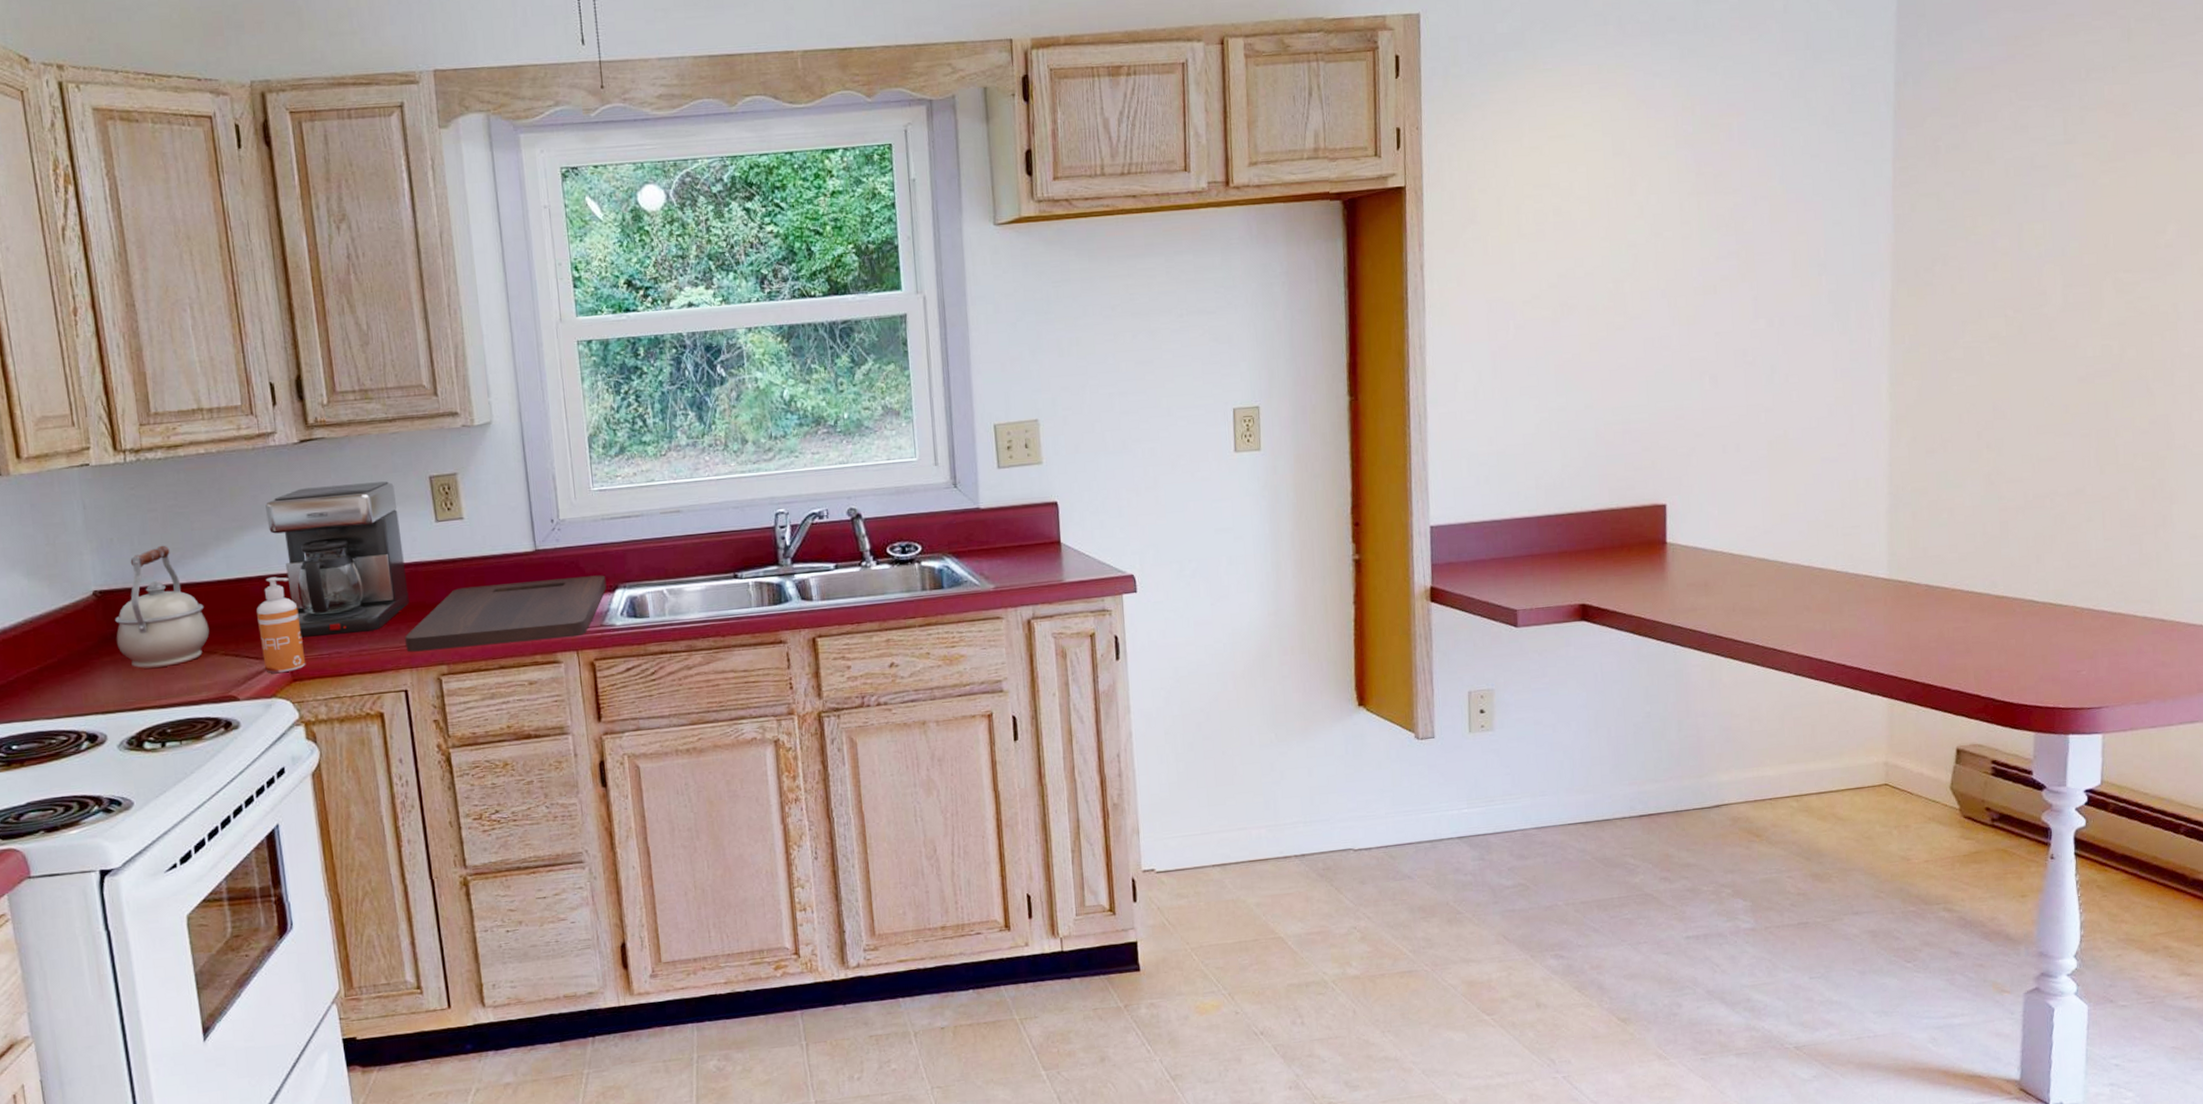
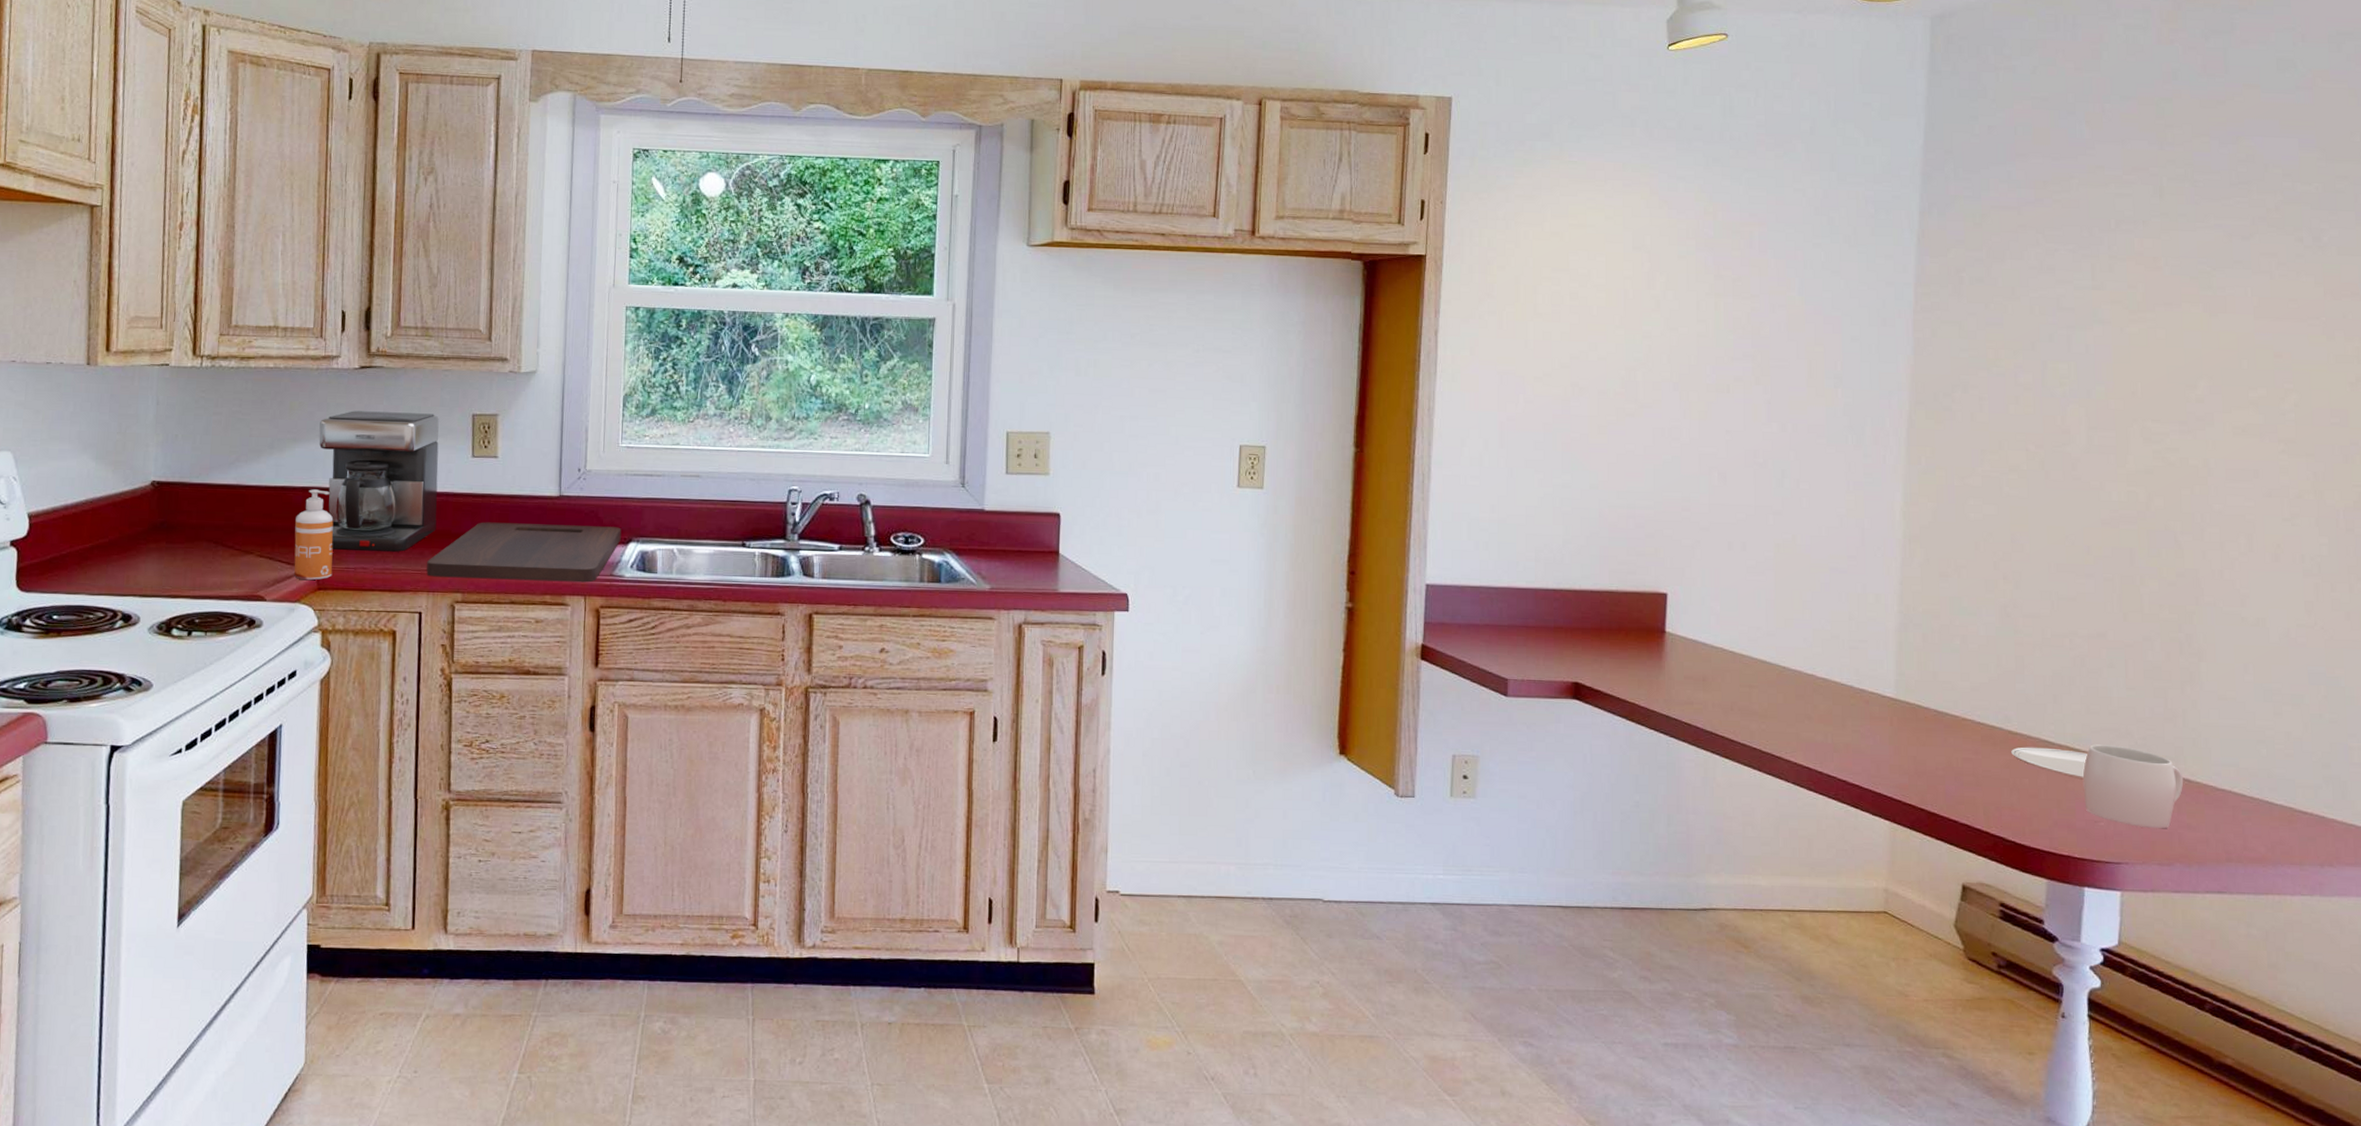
kettle: present [115,545,210,669] -> none [164,446,250,560]
plate: none [1998,606,2069,634] -> present [2011,747,2087,781]
mug: none [2065,596,2158,671] -> present [2082,744,2184,829]

